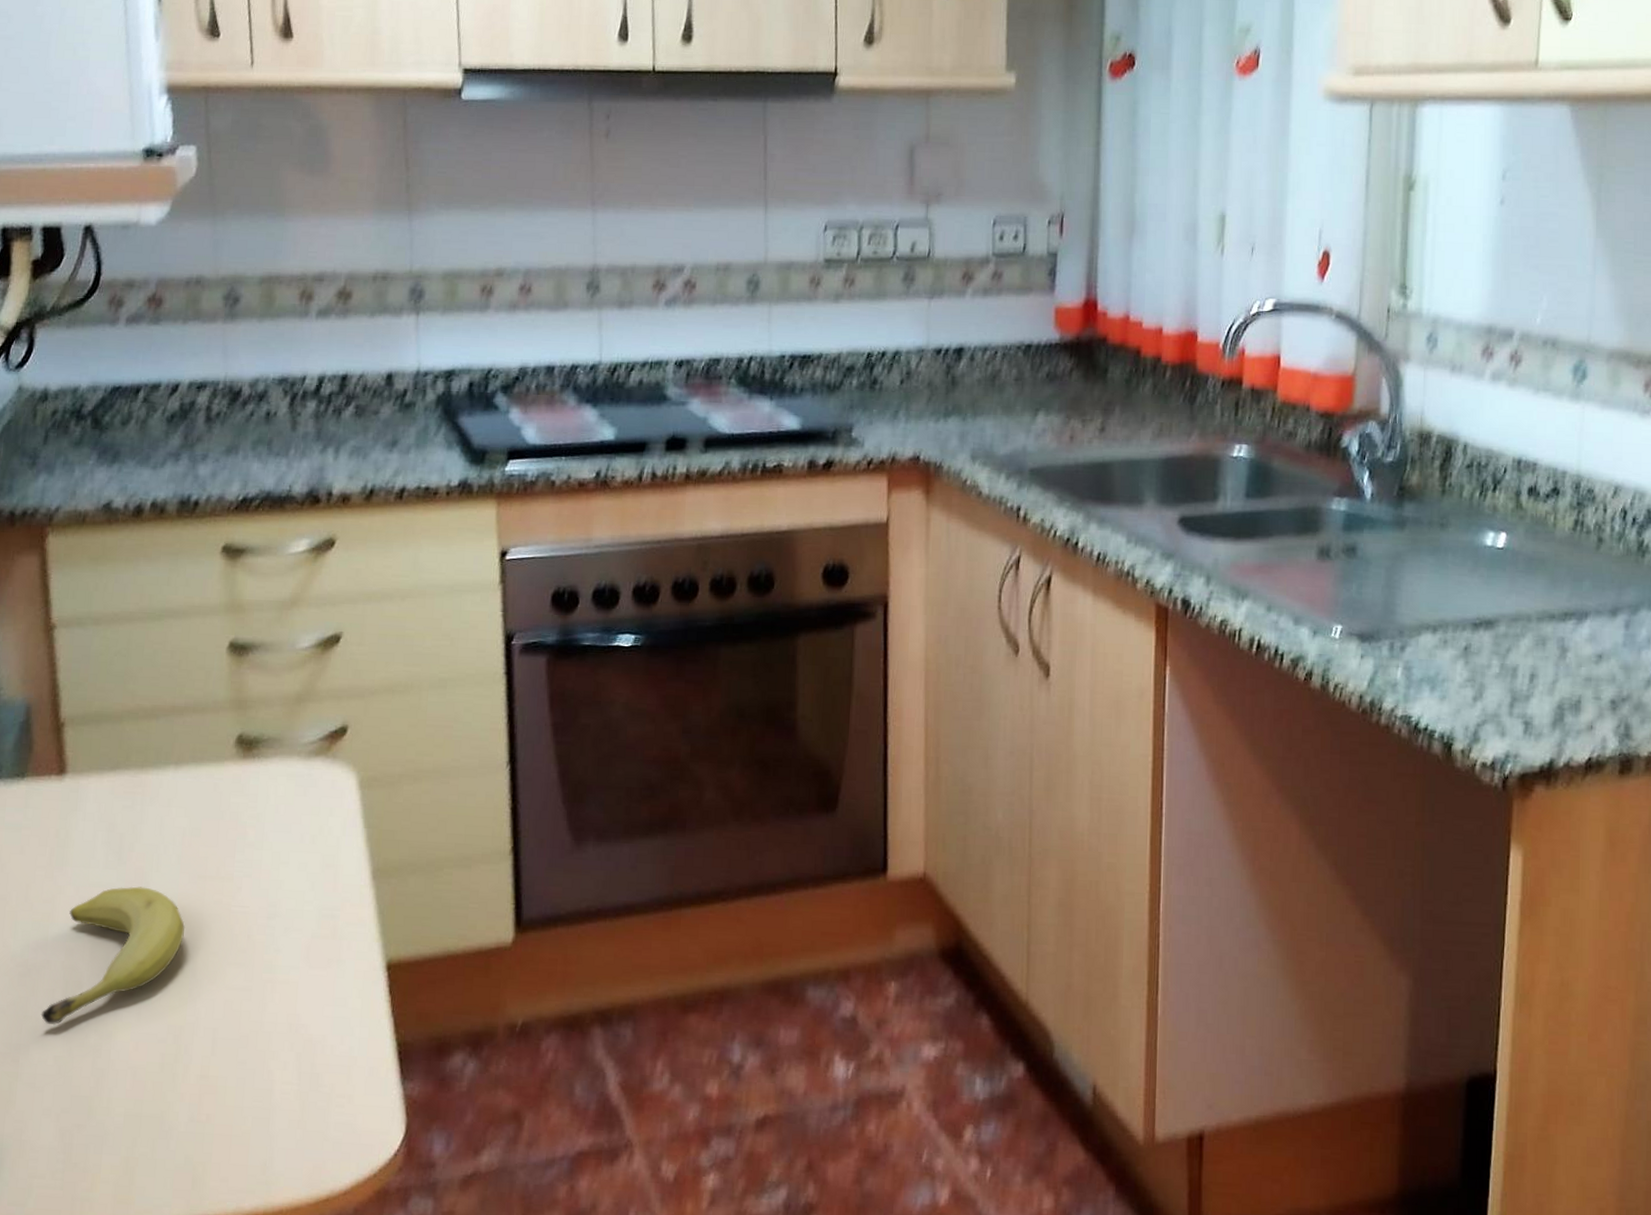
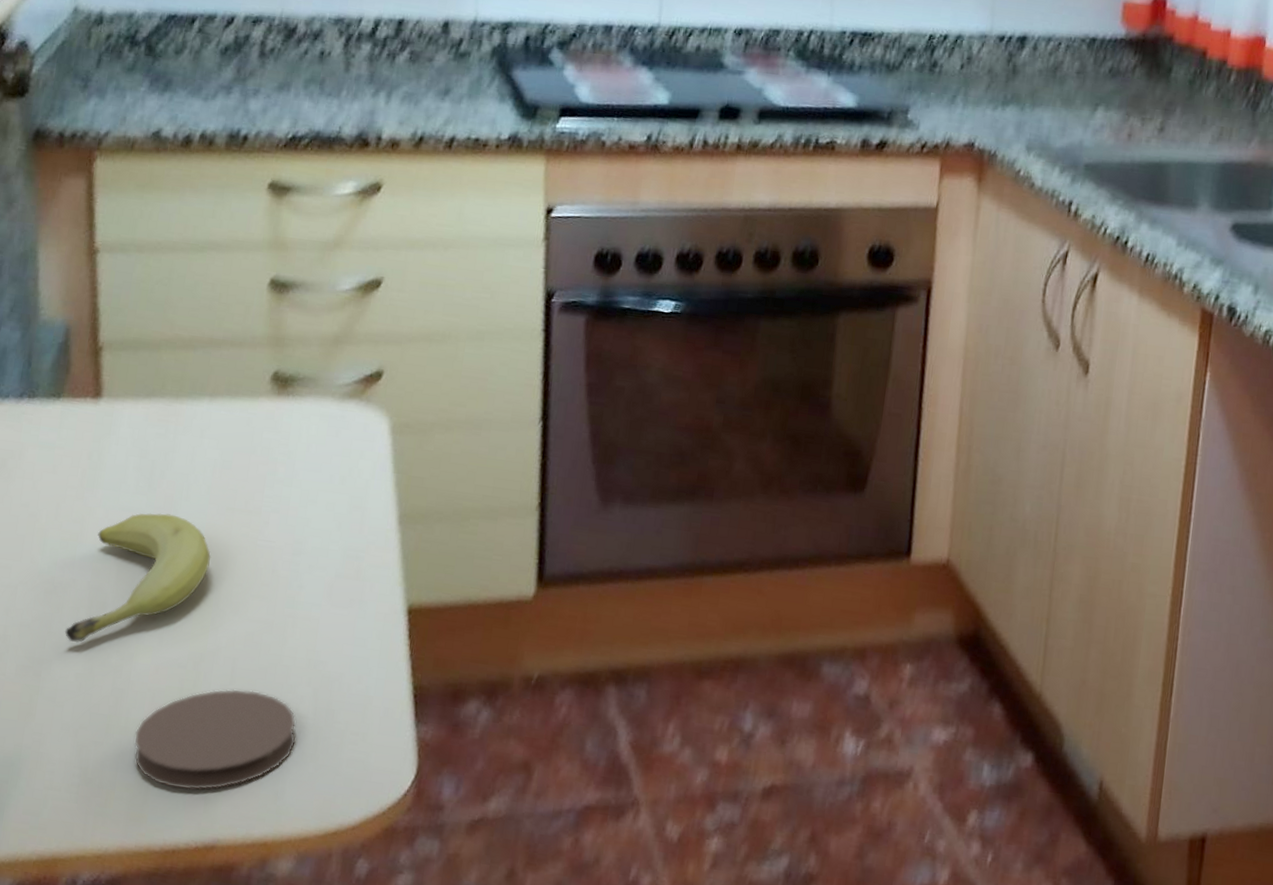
coaster: none [117,1059,281,1167] -> present [134,689,296,791]

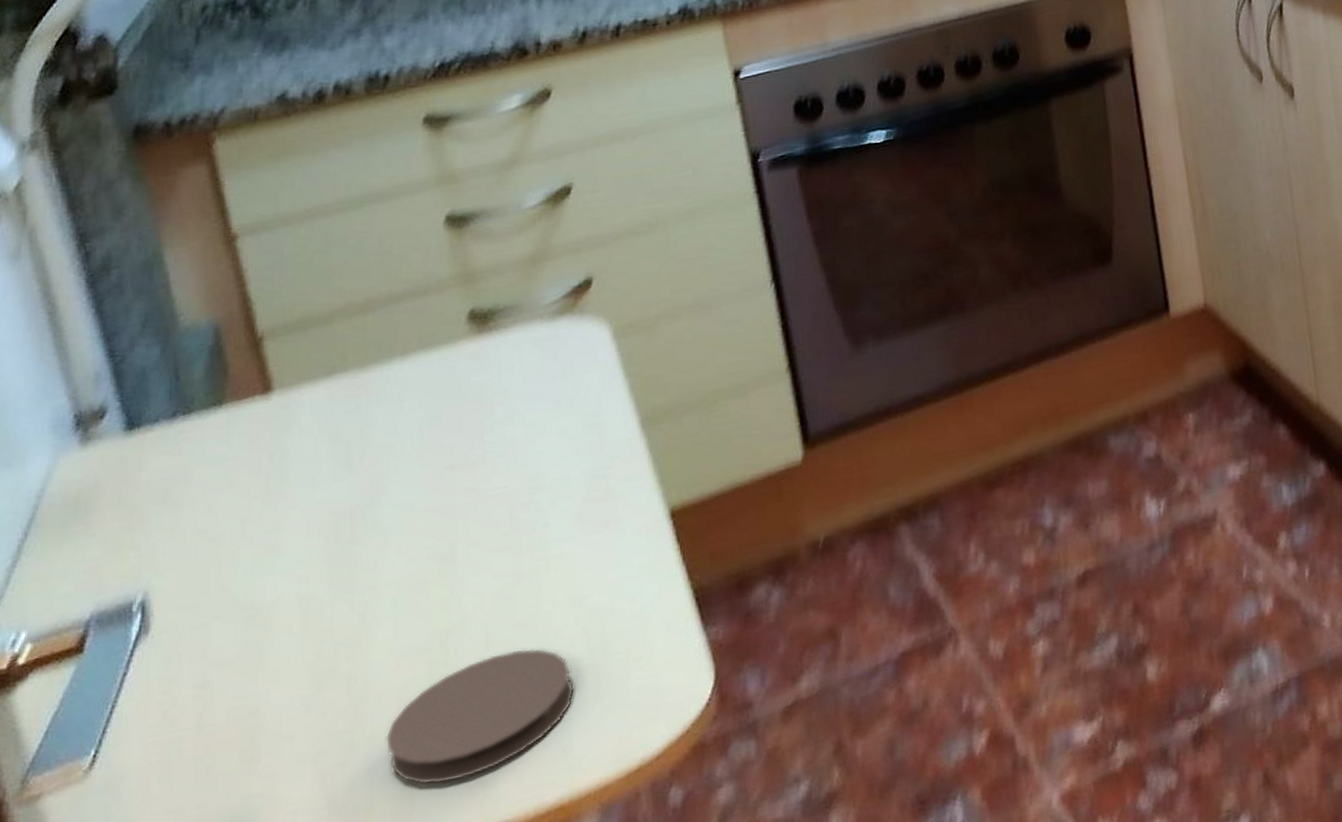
fruit: present [64,513,211,643] -> none [278,492,437,664]

